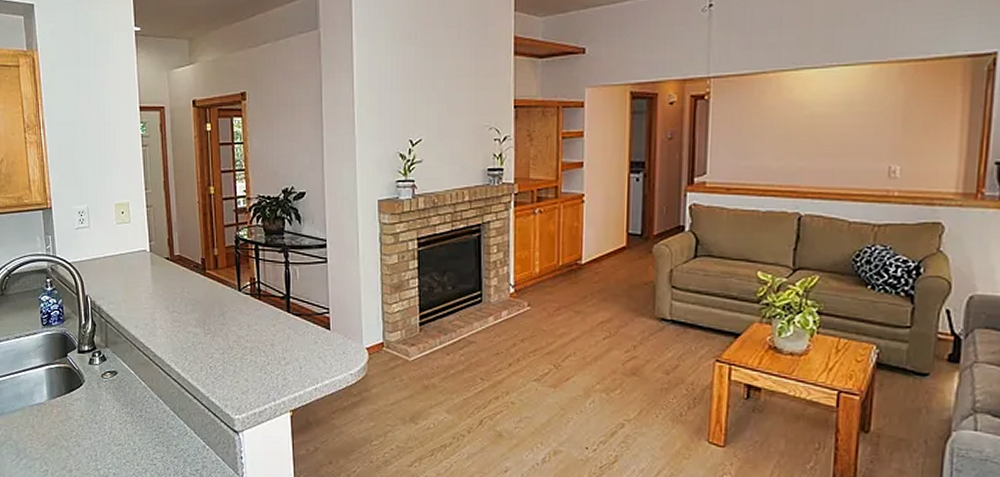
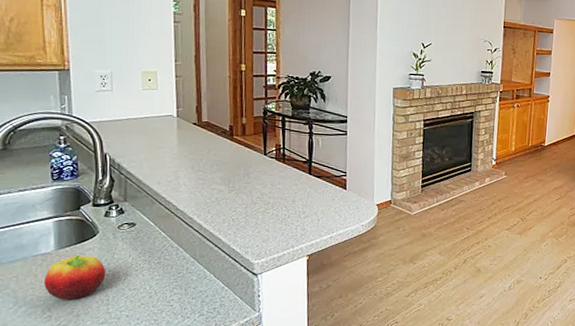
fruit: none [40,406,93,454] -> present [44,255,106,300]

